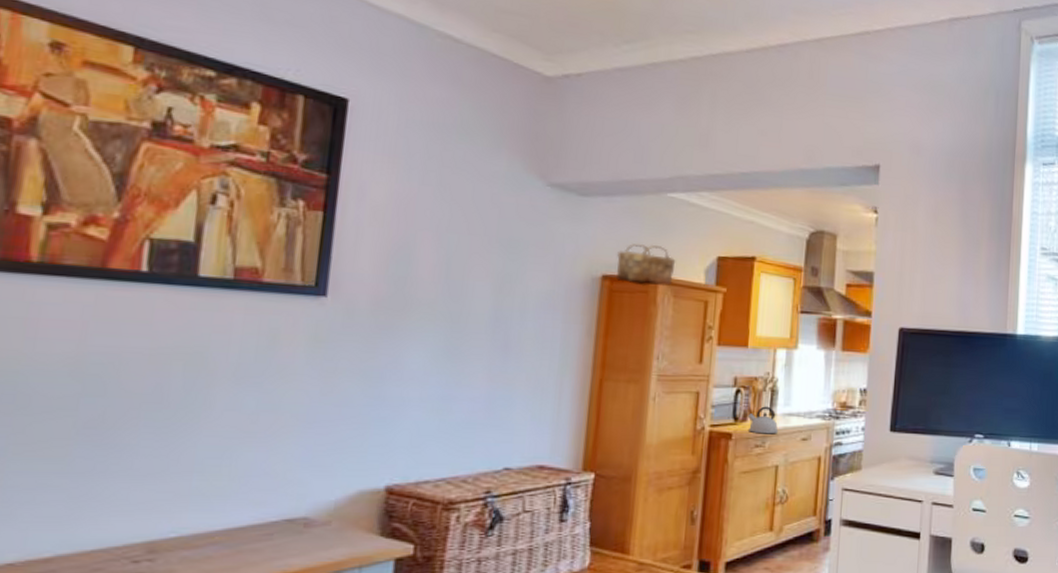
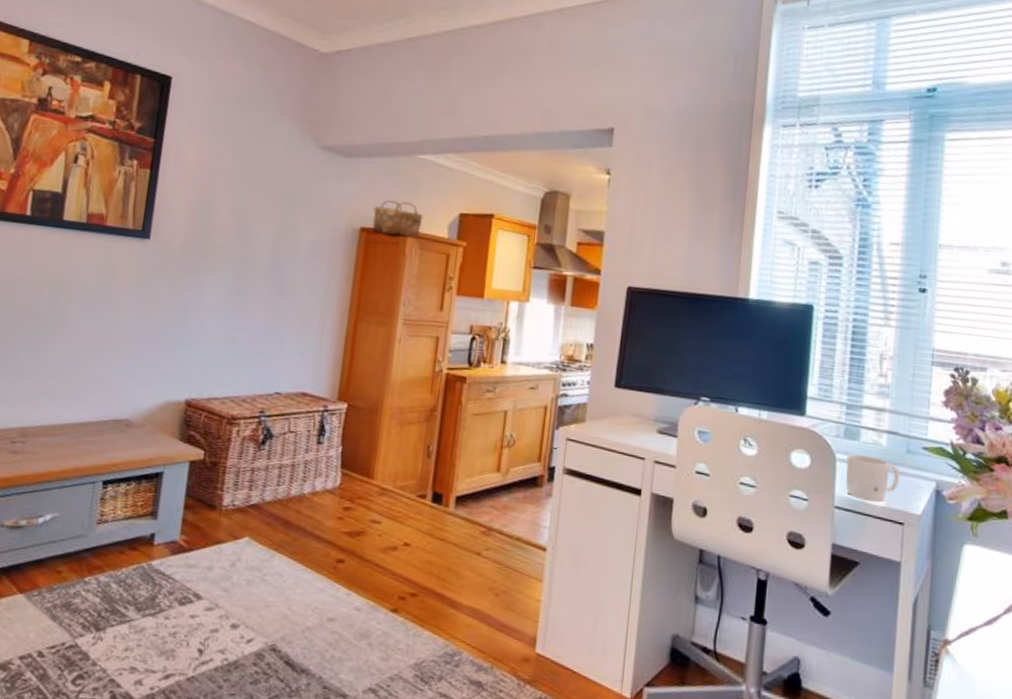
kettle: present [747,406,779,434] -> none [480,354,509,381]

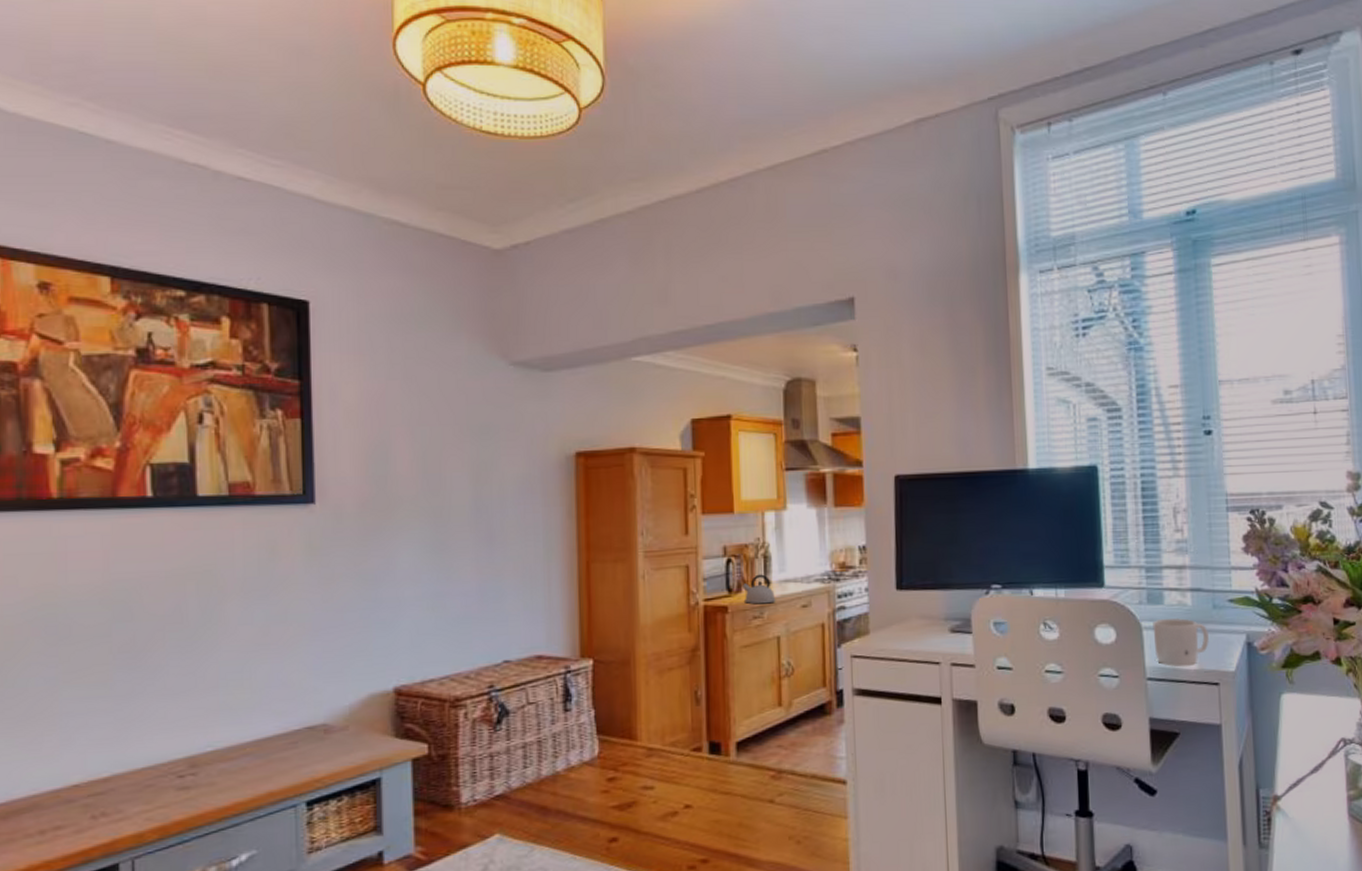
woven basket: present [372,199,423,239] -> none [588,414,649,460]
kettle: none [480,354,509,381] -> present [741,574,776,604]

